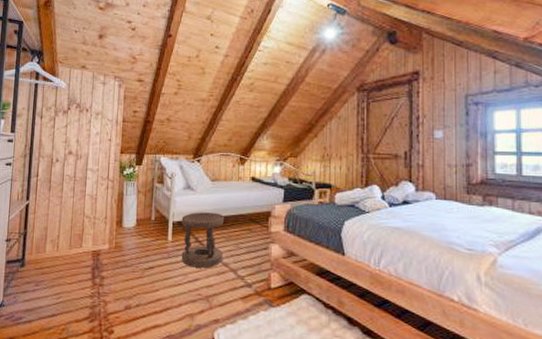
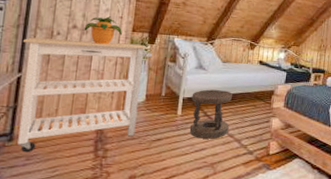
kitchen cart: none [28,165,141,278] -> present [17,37,153,153]
potted plant: none [78,140,111,169] -> present [83,16,122,45]

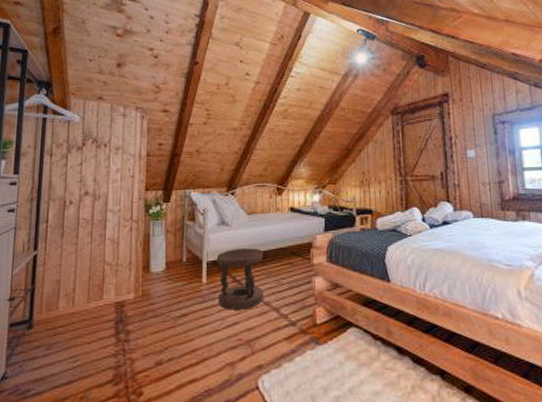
kitchen cart: present [17,37,153,153] -> none [37,204,169,341]
potted plant: present [83,16,122,45] -> none [95,177,135,210]

